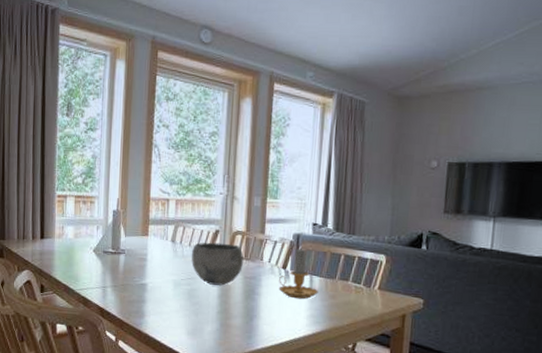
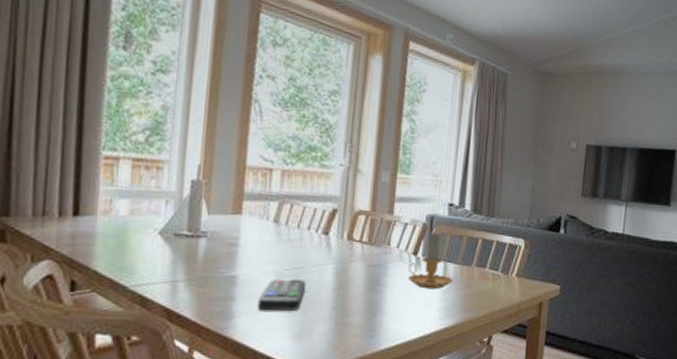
remote control: none [161,286,197,313] -> present [257,278,307,311]
bowl: present [192,242,244,286] -> none [300,223,367,276]

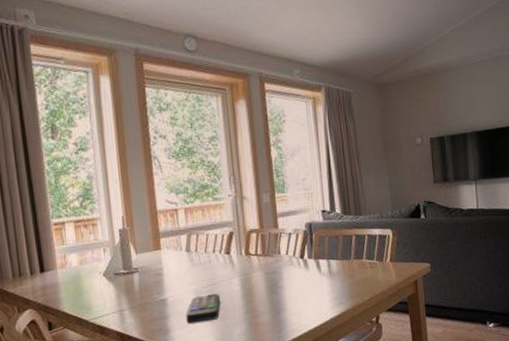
candle: present [407,231,453,290] -> none [299,235,337,285]

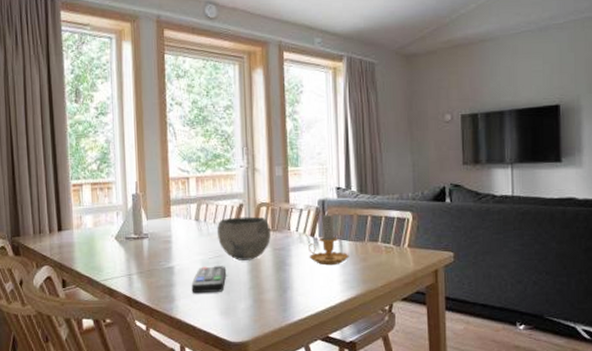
bowl: none [209,243,262,287] -> present [217,216,271,260]
candle: none [299,235,337,285] -> present [308,213,349,266]

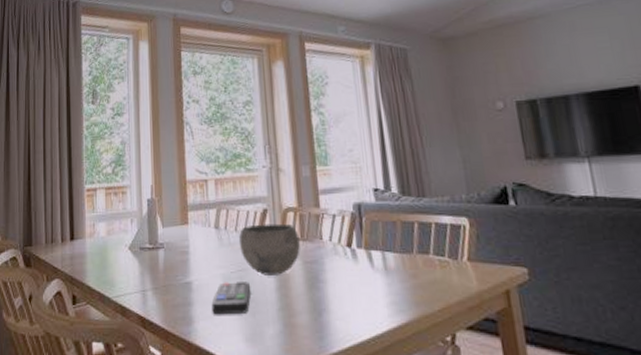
candle: present [308,213,349,266] -> none [345,219,396,283]

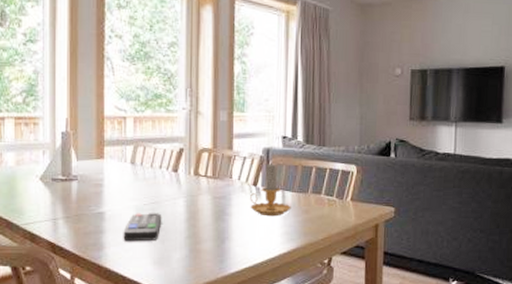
bowl: present [239,223,300,275] -> none [155,162,211,208]
candle: none [345,219,396,283] -> present [250,162,291,217]

